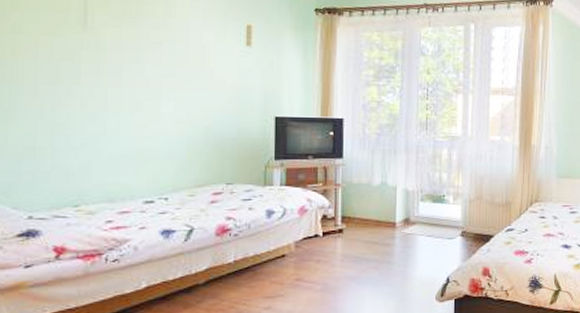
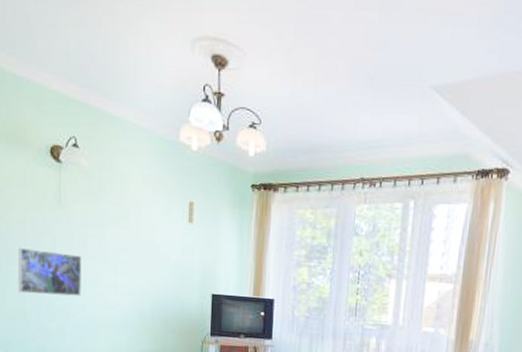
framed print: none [26,75,116,128] -> present [18,247,83,297]

